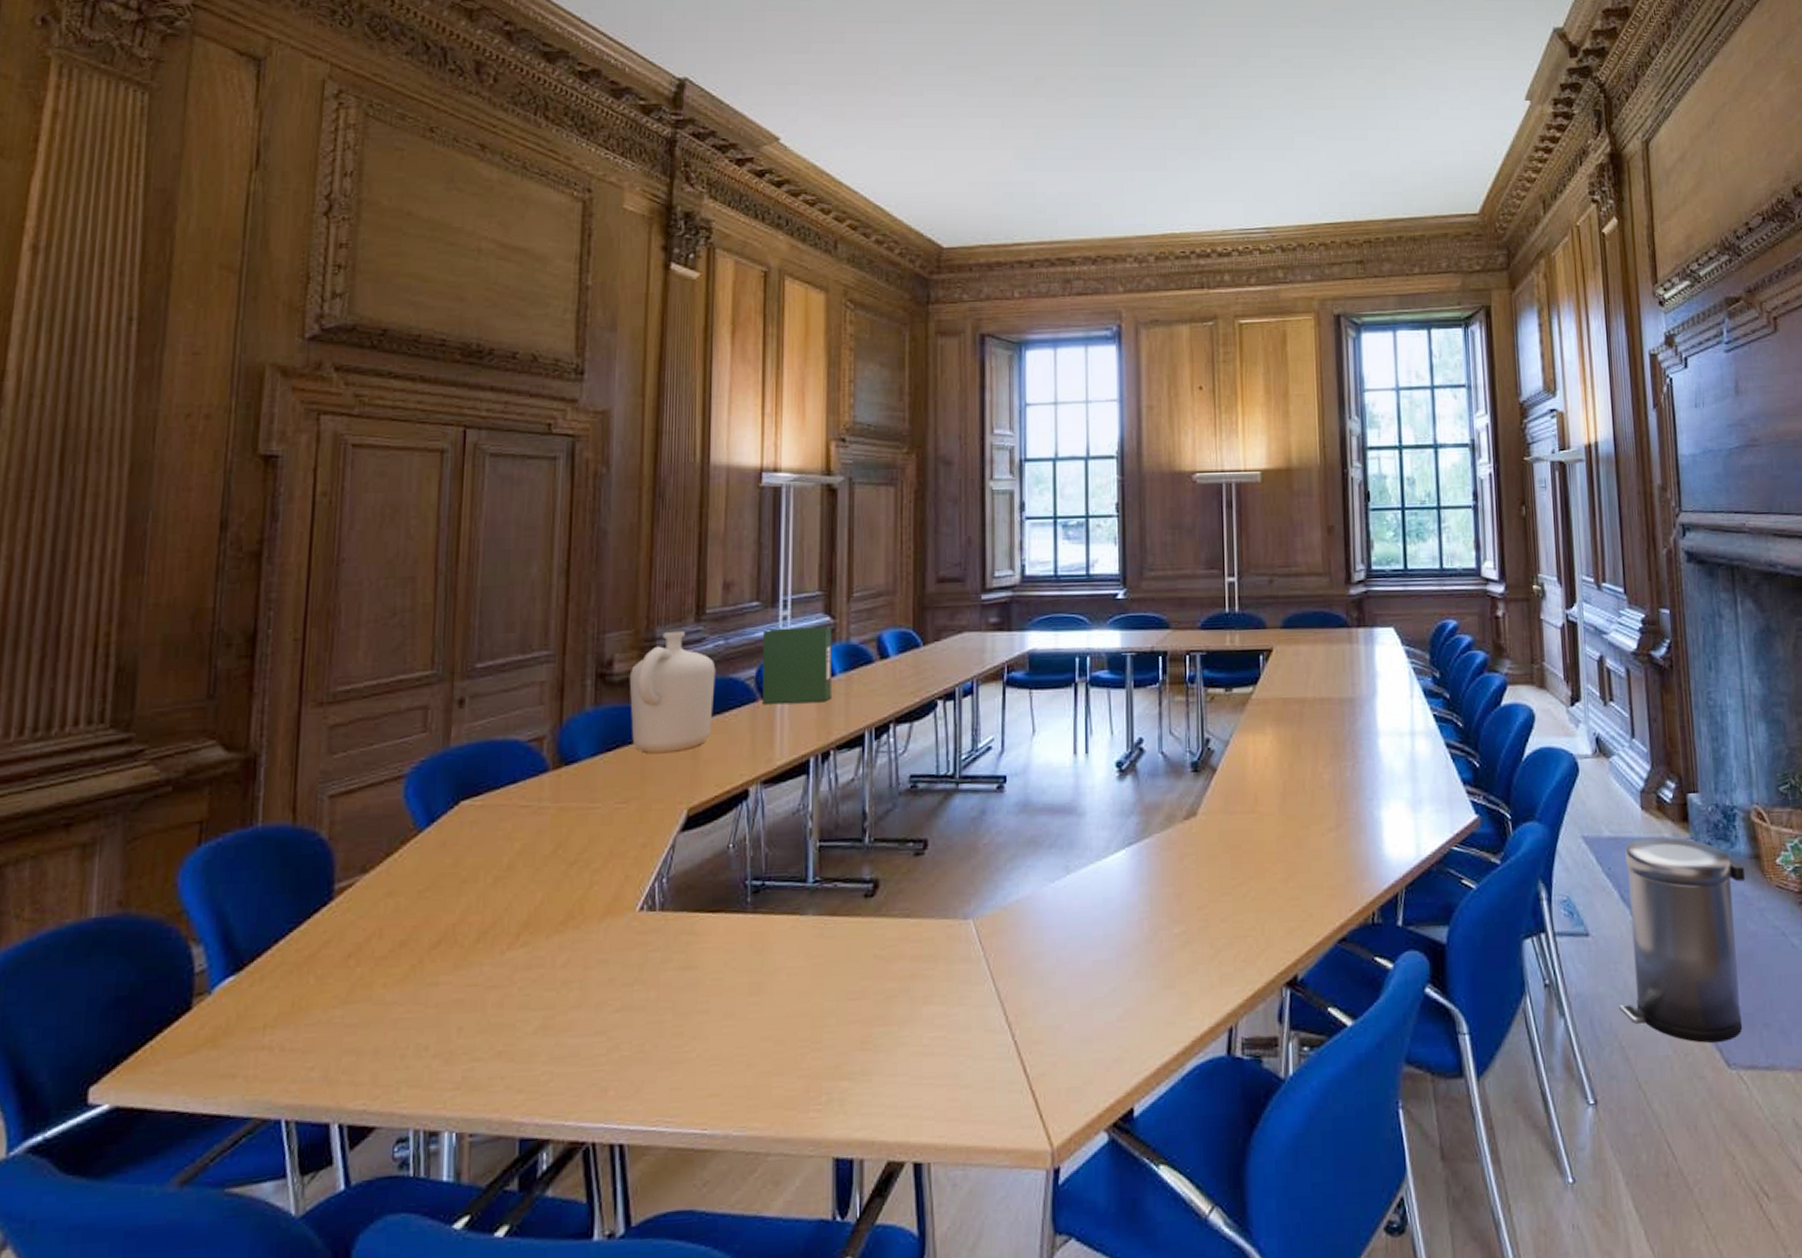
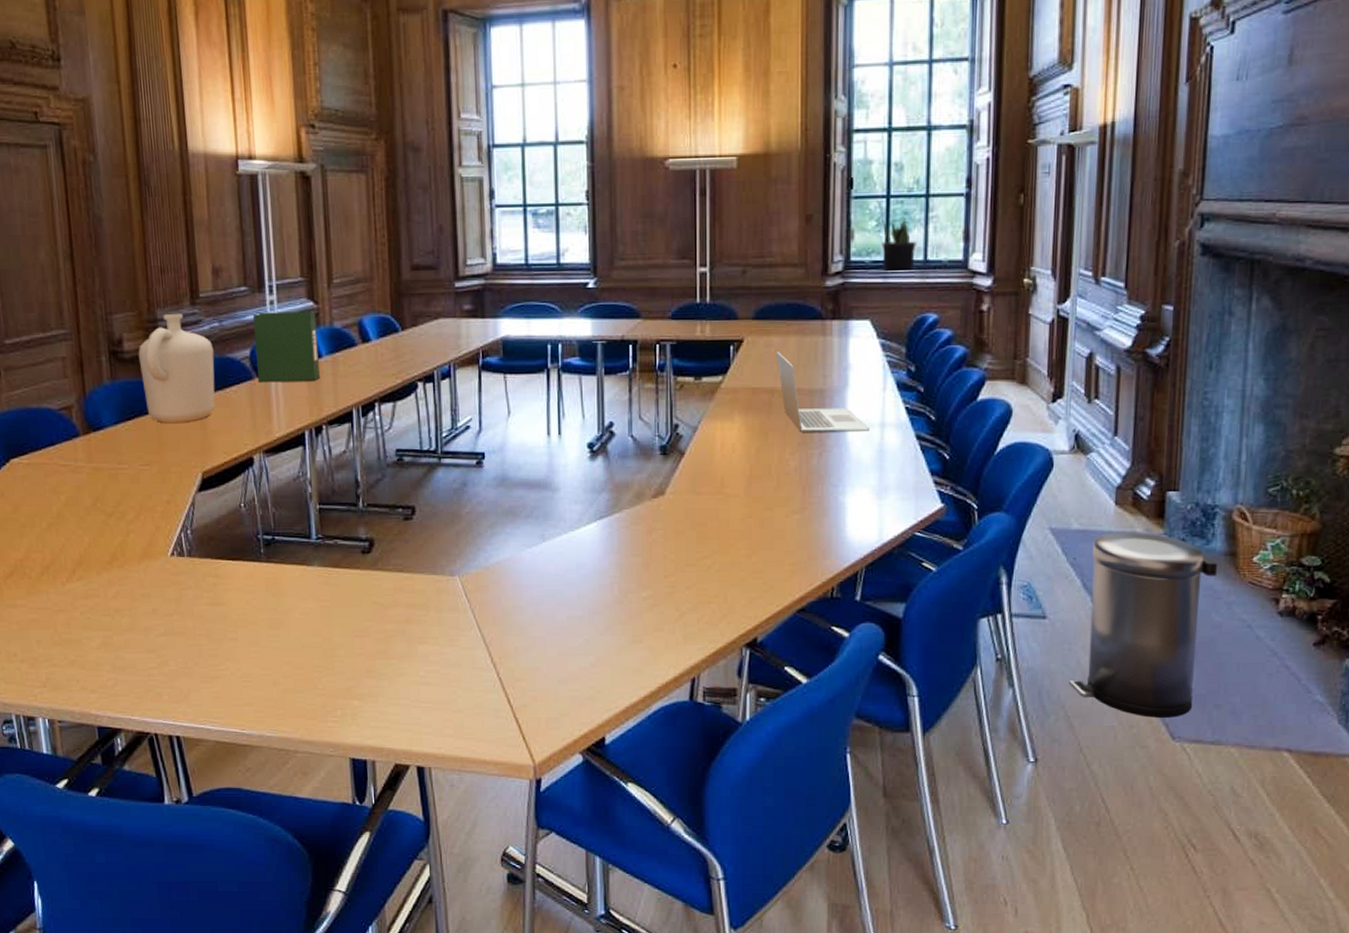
laptop: none [1305,660,1400,743] -> present [776,352,870,433]
planter: none [1399,530,1432,580] -> present [881,219,917,272]

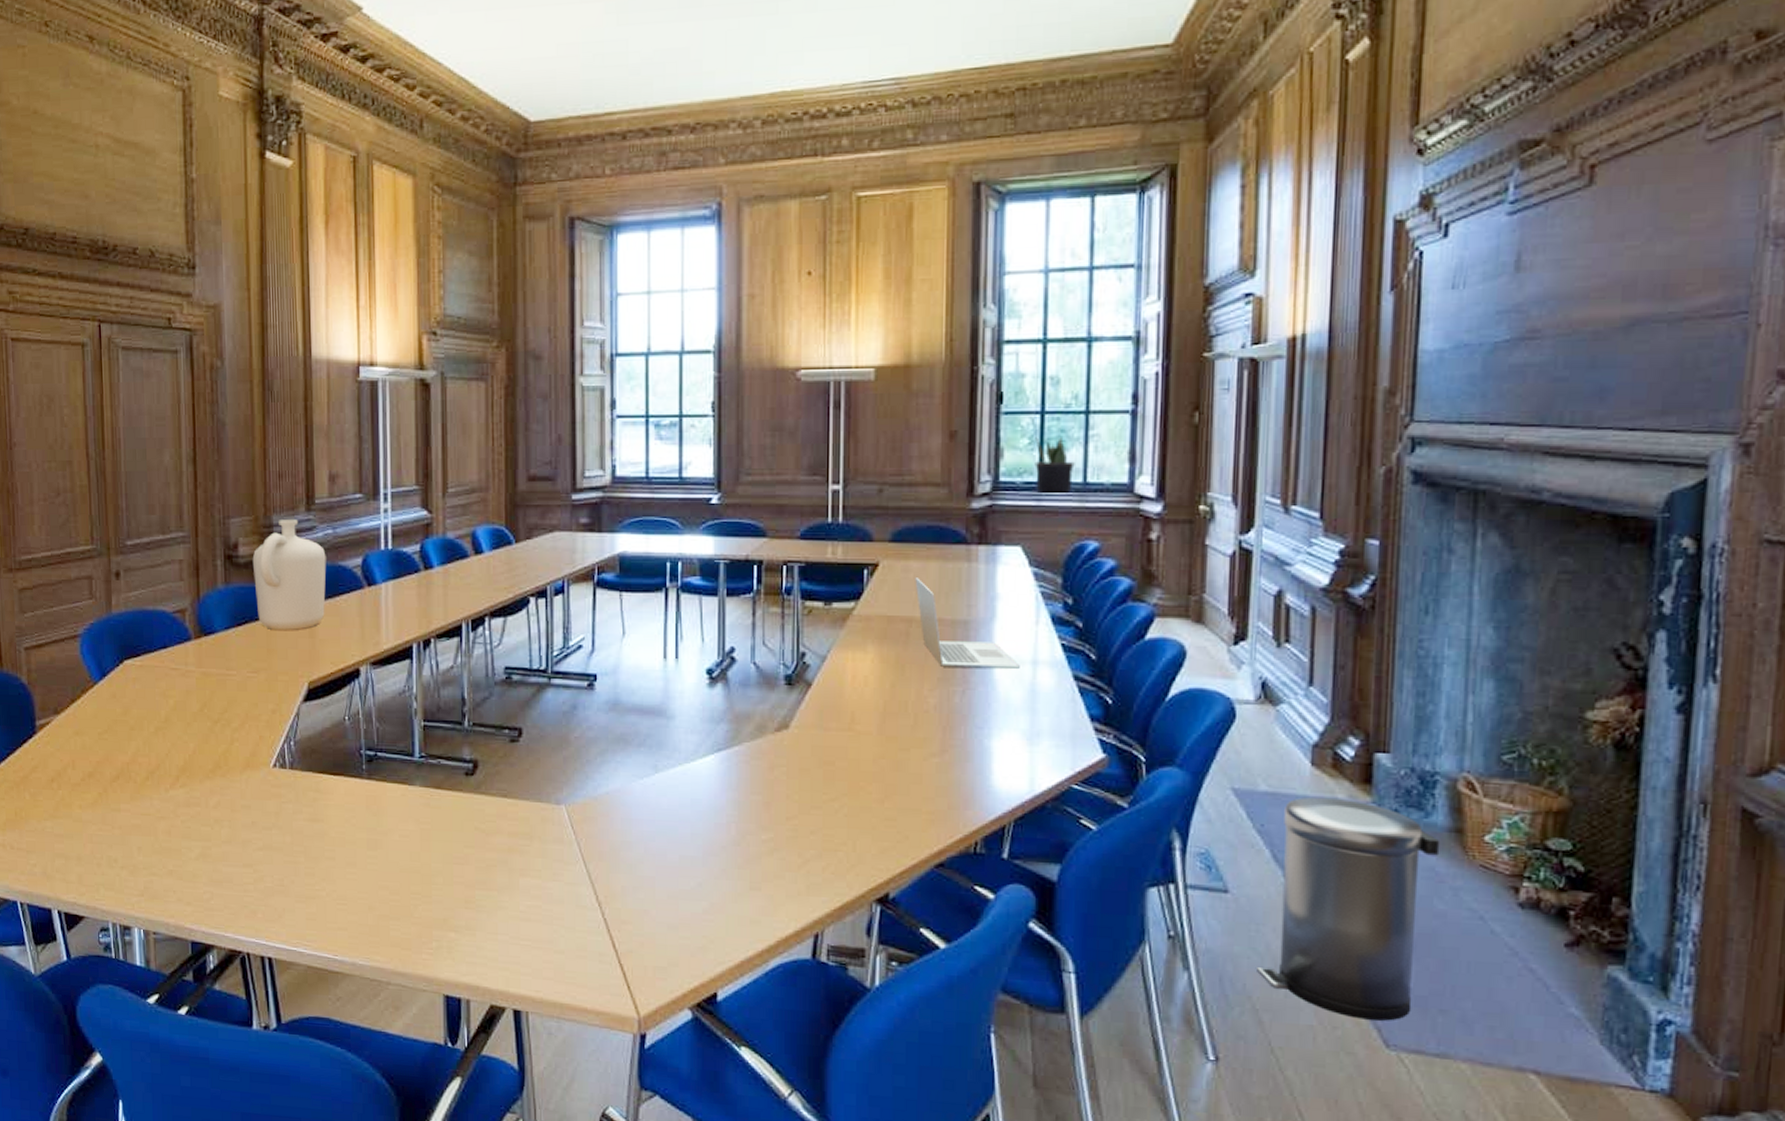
binder: present [252,311,320,383] -> none [366,520,430,593]

